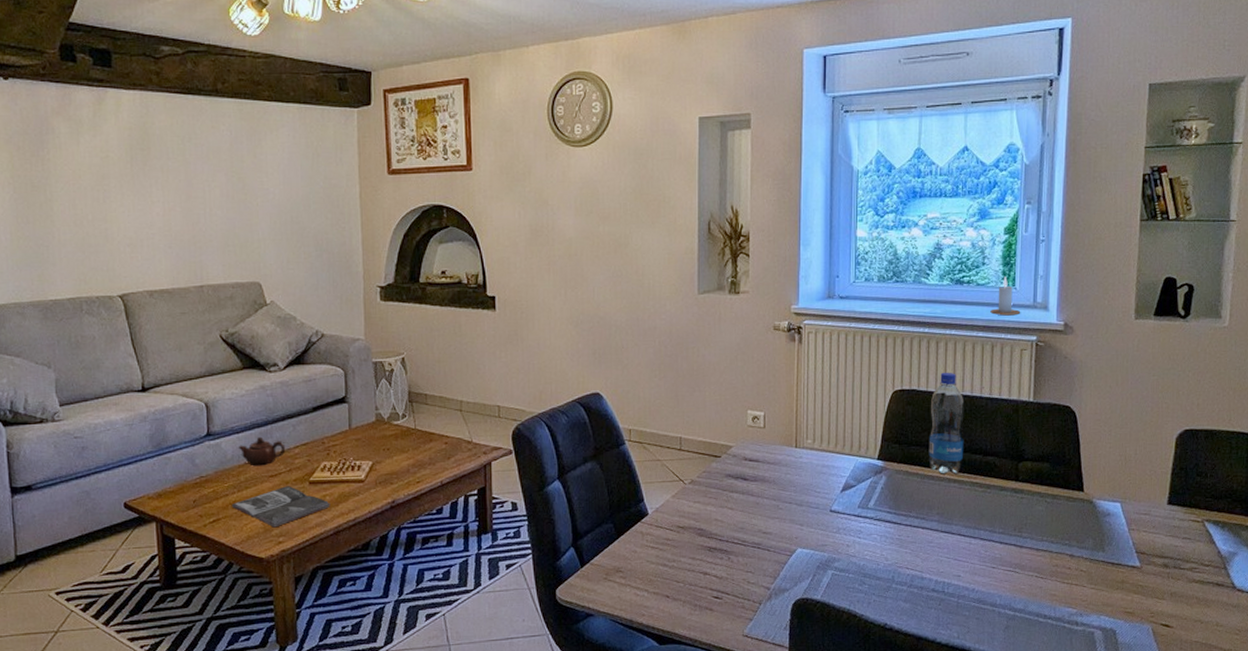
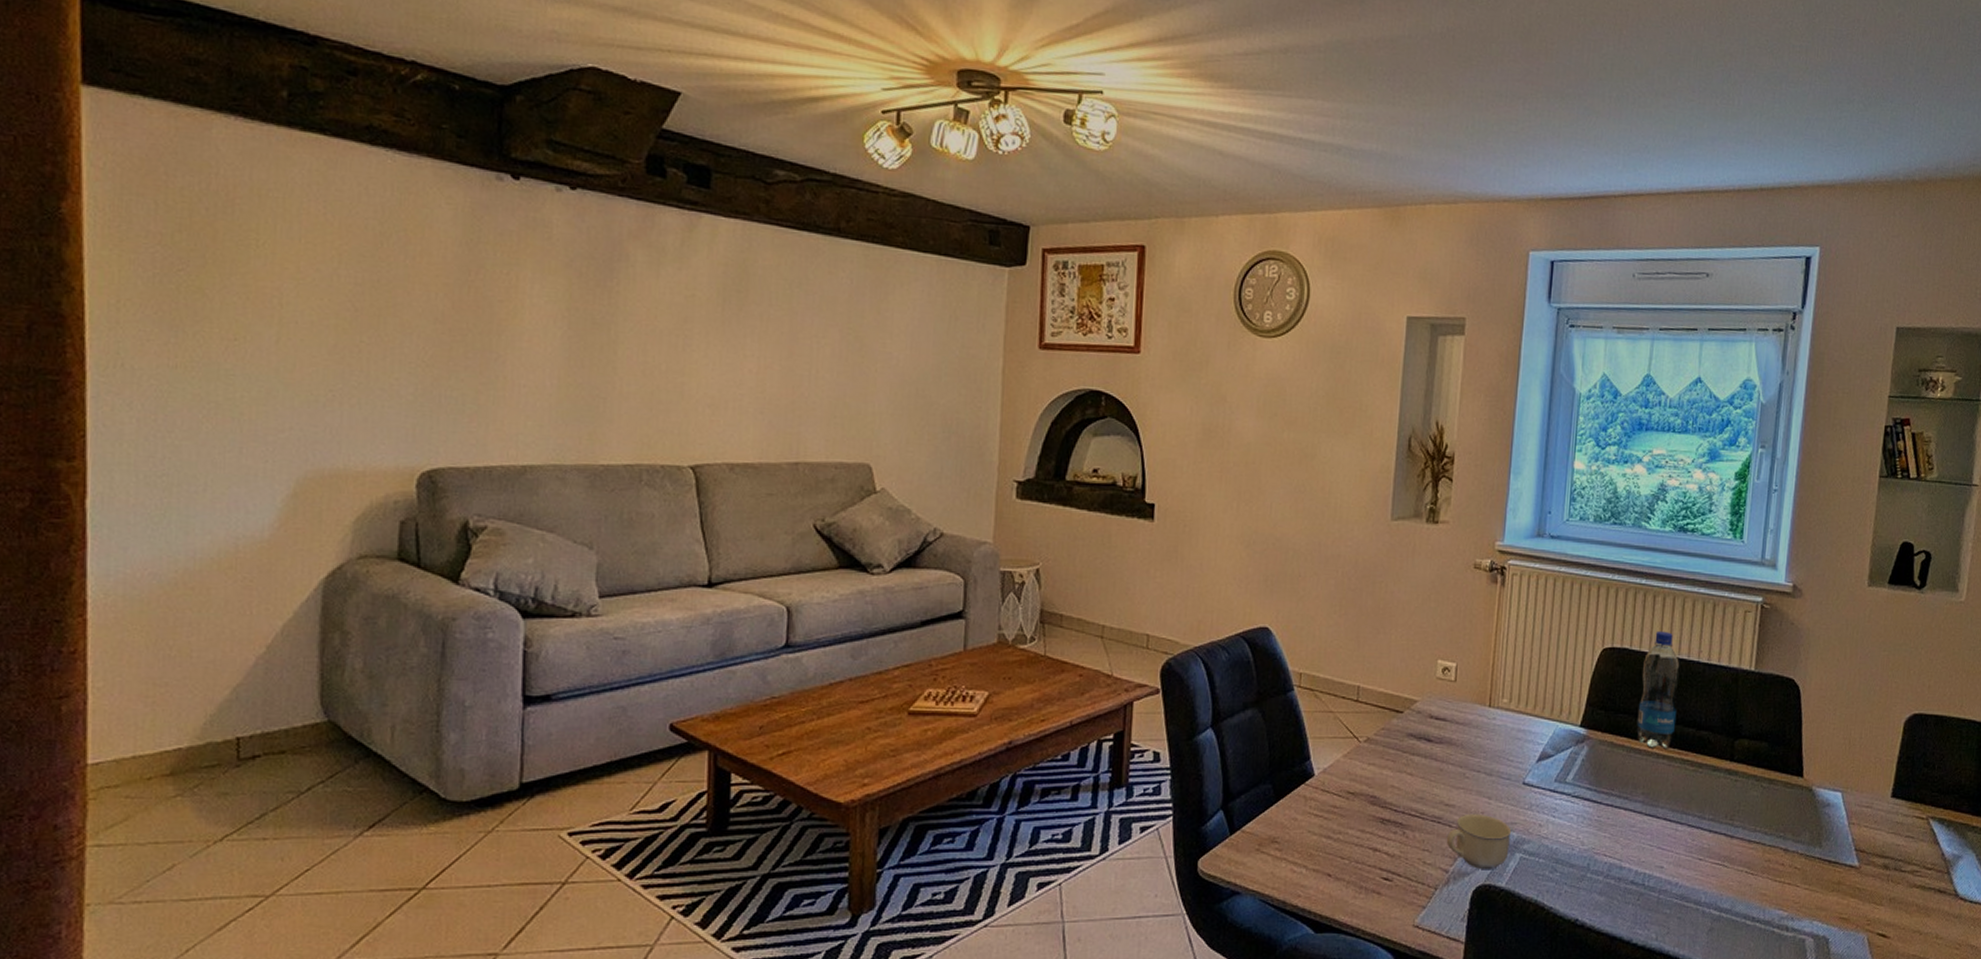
magazine: present [231,486,330,528] -> none [807,715,932,766]
teapot: present [238,436,286,465] -> none [822,652,883,688]
cup: none [766,538,823,586] -> present [1446,813,1512,870]
candle: present [990,276,1021,316] -> none [1714,527,1747,572]

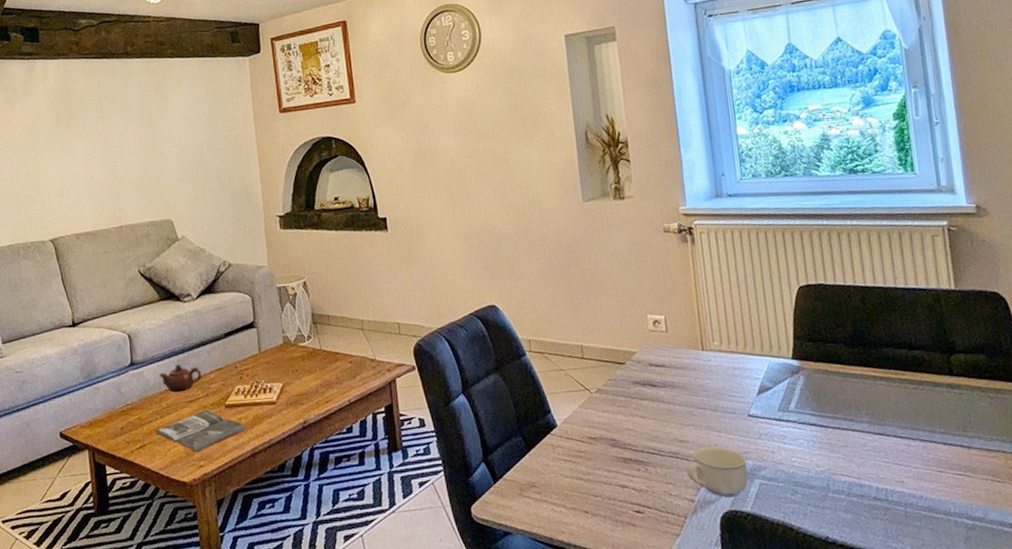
magazine: none [807,715,932,766] -> present [155,410,246,452]
teapot: none [822,652,883,688] -> present [159,364,202,392]
bottle: present [1636,630,1680,750] -> none [840,263,887,372]

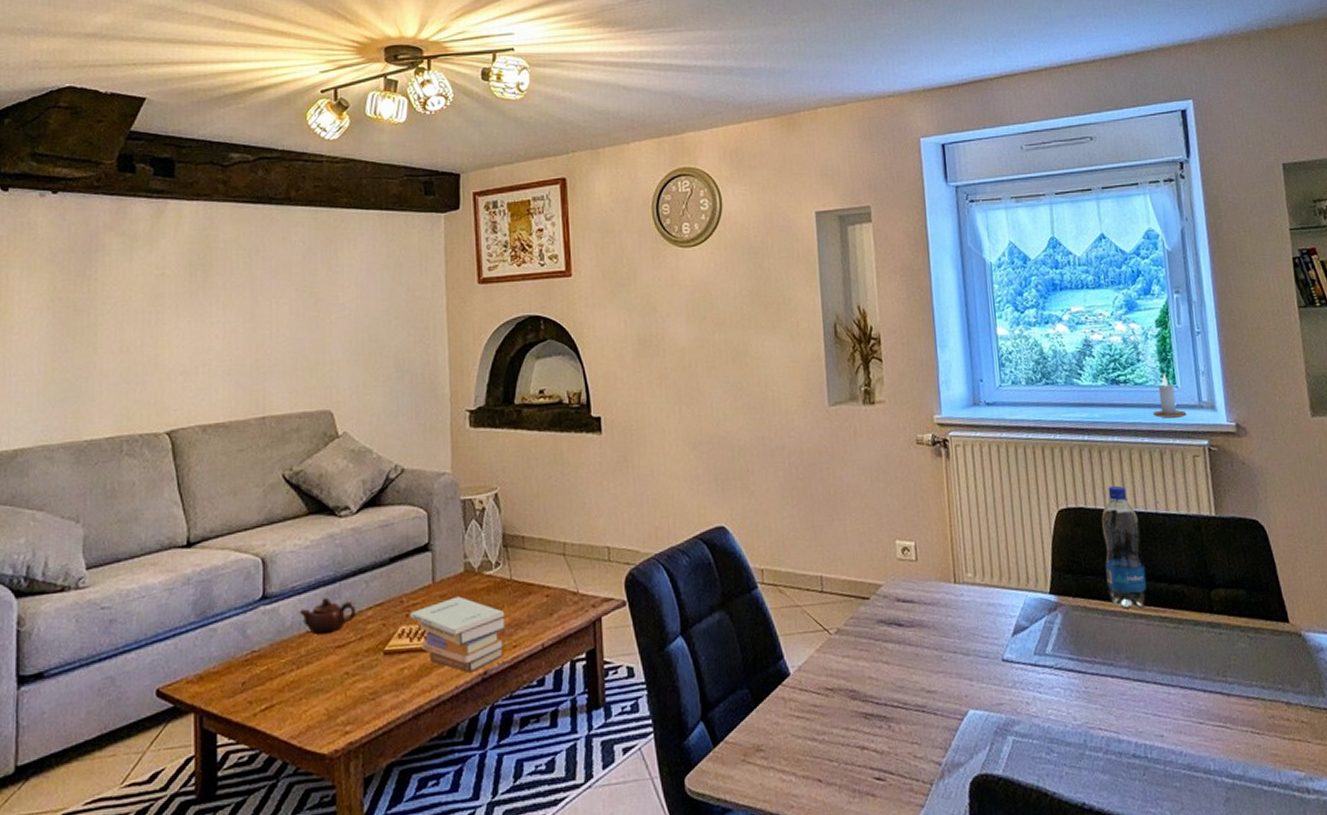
magazine: present [155,410,246,452] -> none [288,658,409,714]
books: none [242,363,319,422] -> present [409,596,506,672]
cup: present [686,446,748,498] -> none [933,697,1001,759]
bottle: none [840,263,887,372] -> present [1101,485,1147,609]
candle: none [891,162,926,203] -> present [1153,374,1187,418]

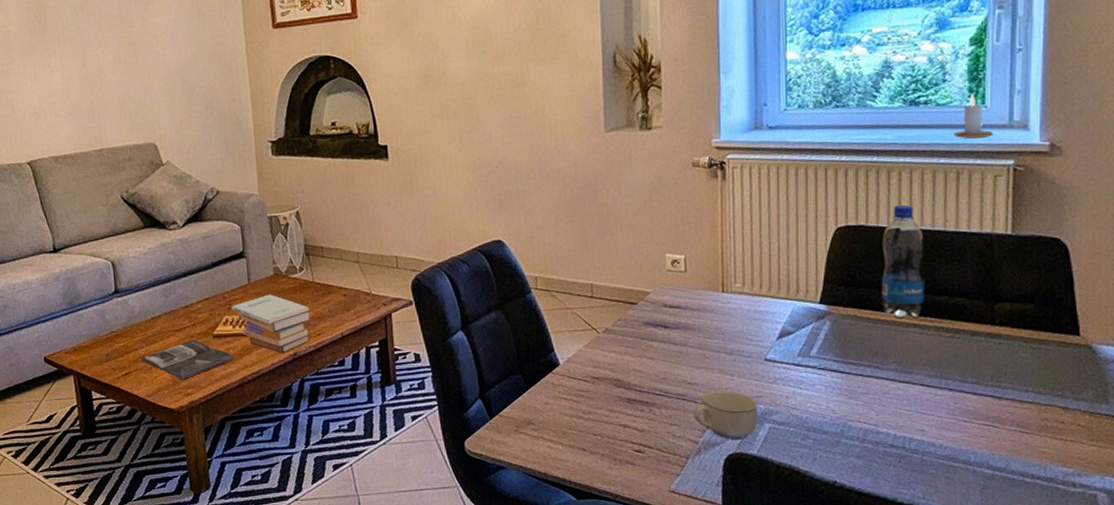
magazine: none [288,658,409,714] -> present [141,340,234,380]
teapot: present [299,597,357,634] -> none [144,292,189,320]
cup: none [933,697,1001,759] -> present [693,389,758,440]

